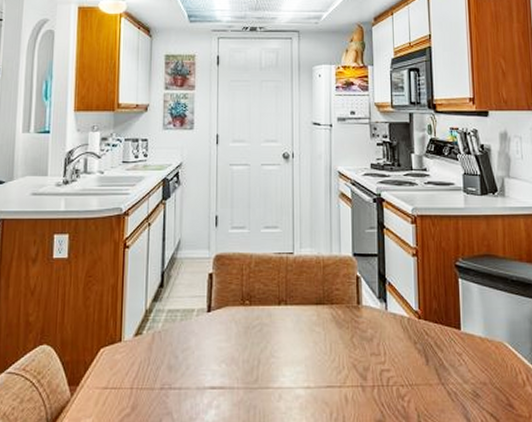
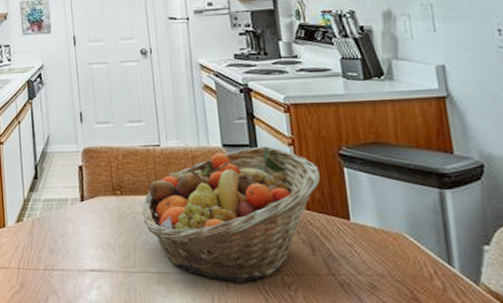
fruit basket: none [270,256,438,397] -> present [142,146,320,284]

